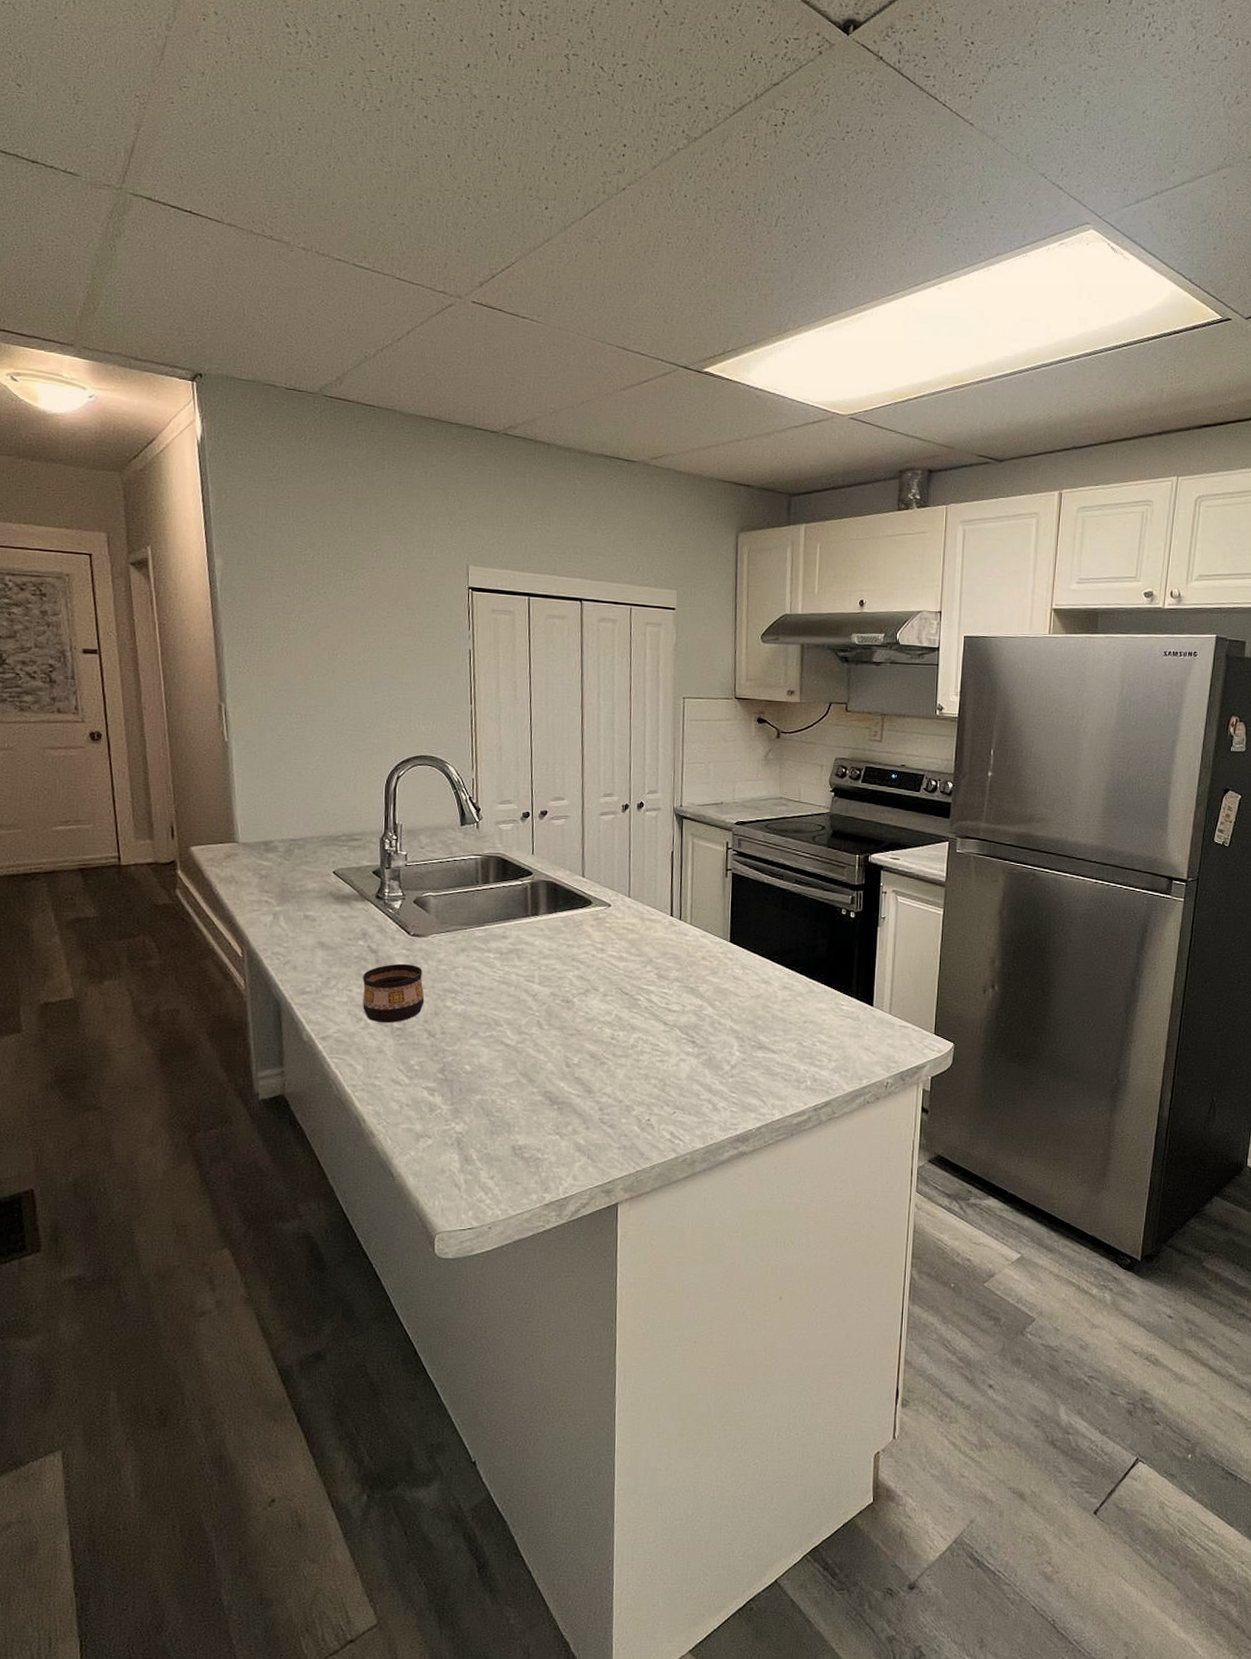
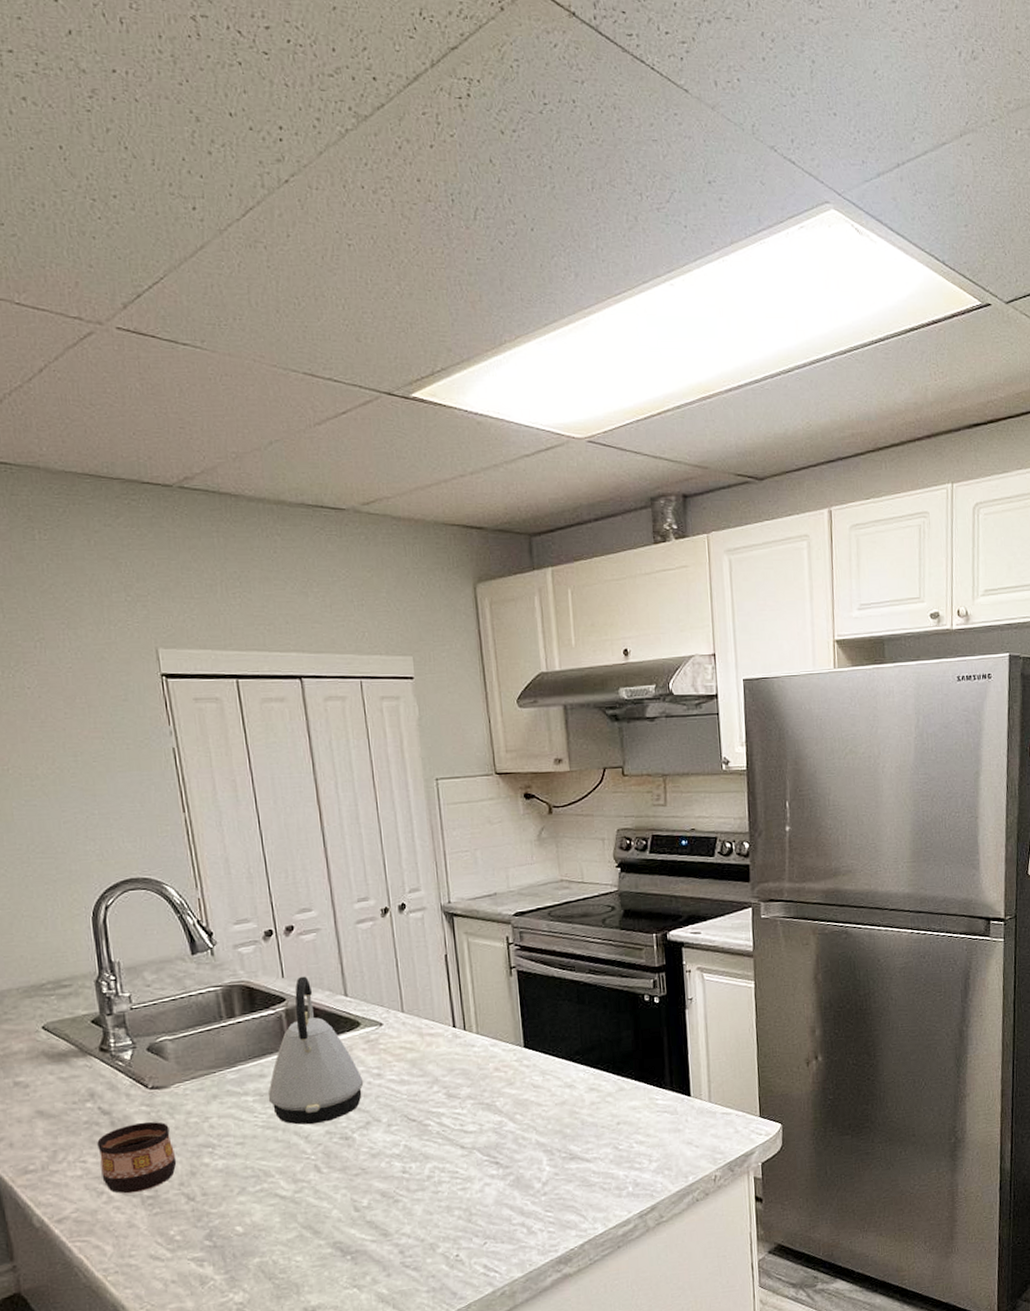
kettle: none [506,855,588,985] -> present [268,976,364,1125]

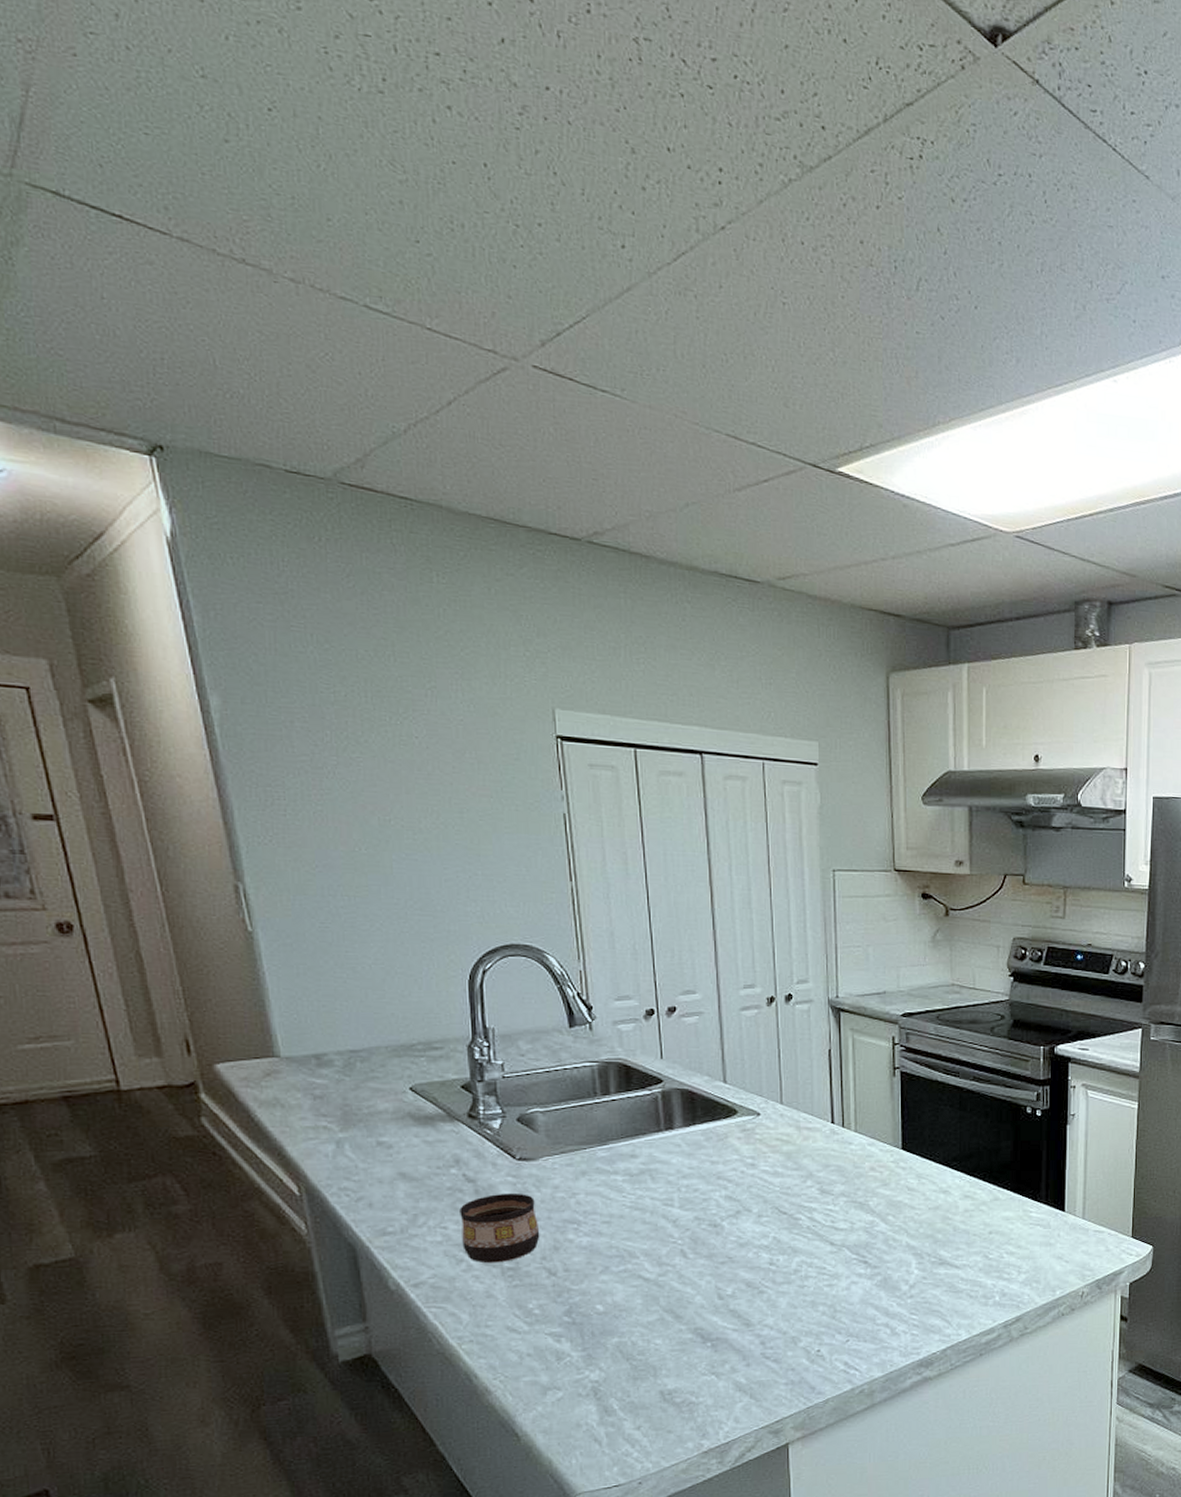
kettle: present [268,976,364,1125] -> none [638,1059,737,1209]

